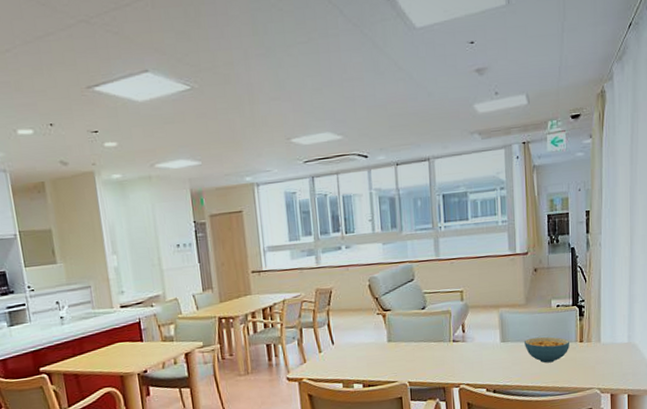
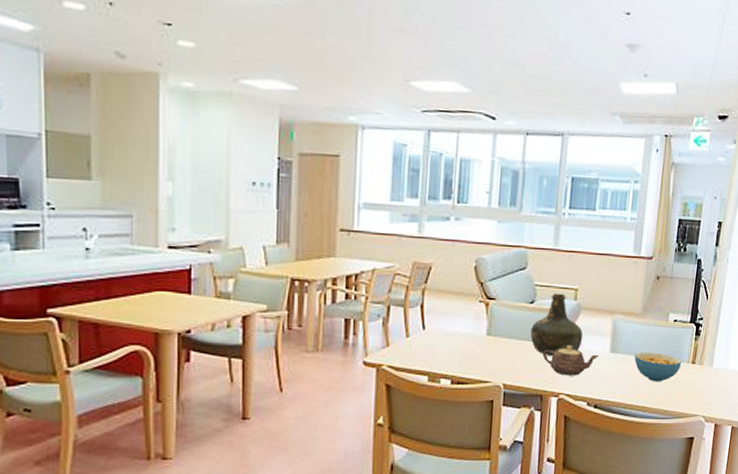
bottle: none [425,296,474,353] -> present [530,293,583,357]
teapot: none [439,340,490,368] -> present [542,344,598,376]

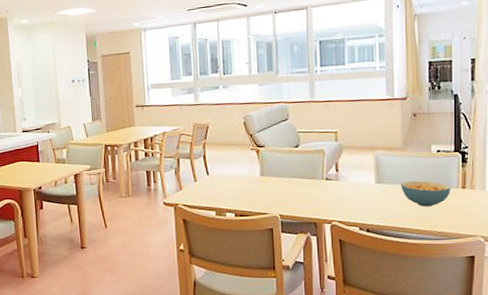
bottle: present [530,293,583,357] -> none [298,136,348,190]
teapot: present [542,344,598,376] -> none [311,179,365,205]

